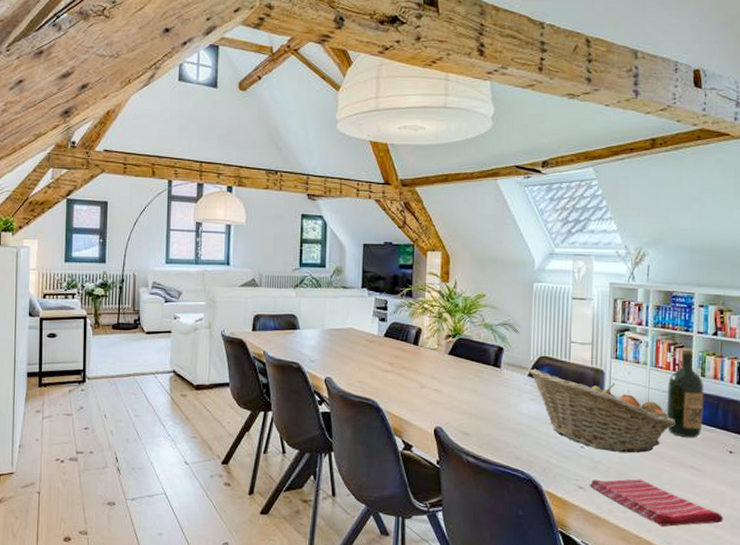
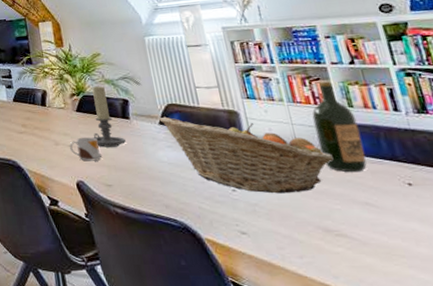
mug: none [435,383,466,408] -> present [69,137,103,161]
candle holder: none [460,329,492,395] -> present [92,85,126,148]
dish towel: present [589,479,724,527] -> none [251,220,425,273]

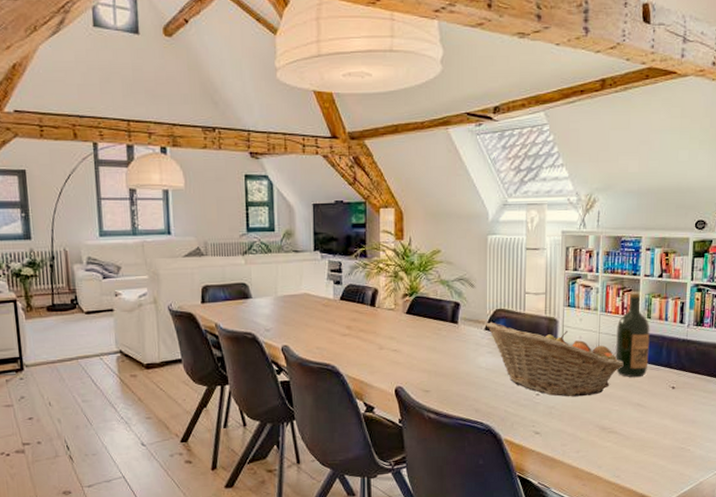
mug: present [69,137,103,161] -> none [394,342,425,367]
candle holder: present [92,85,126,148] -> none [419,286,450,353]

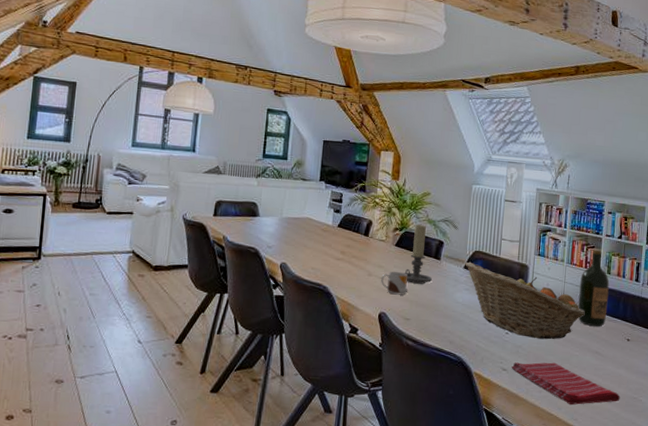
mug: none [394,342,425,367] -> present [381,272,408,295]
candle holder: none [419,286,450,353] -> present [404,224,432,284]
dish towel: none [544,420,666,463] -> present [511,362,621,405]

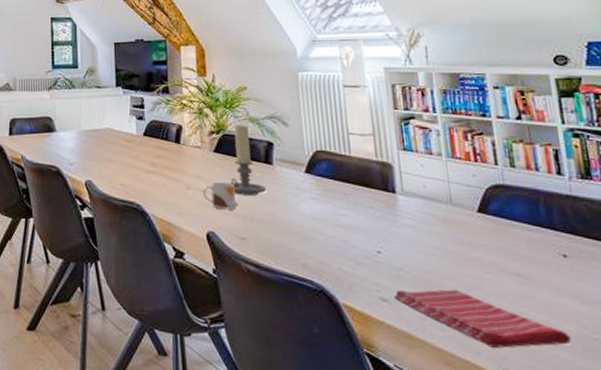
fruit basket: present [465,261,585,340] -> none [305,164,488,259]
wine bottle: present [578,250,610,327] -> none [470,137,523,240]

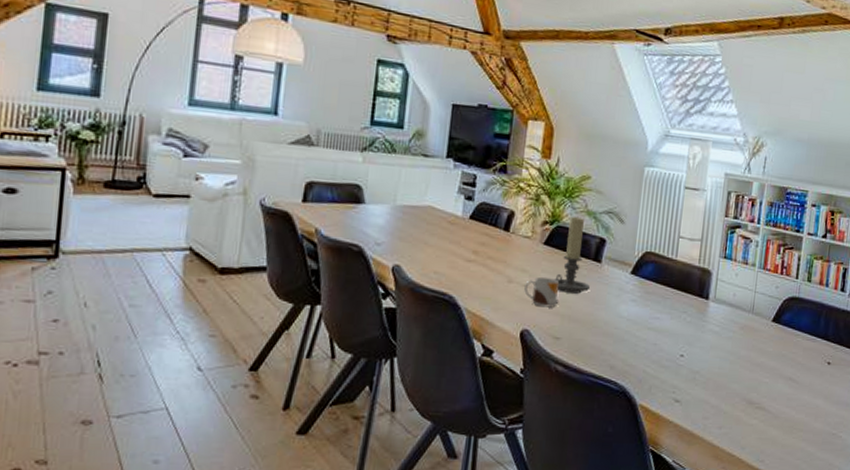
dish towel: present [393,289,572,349] -> none [685,391,817,444]

